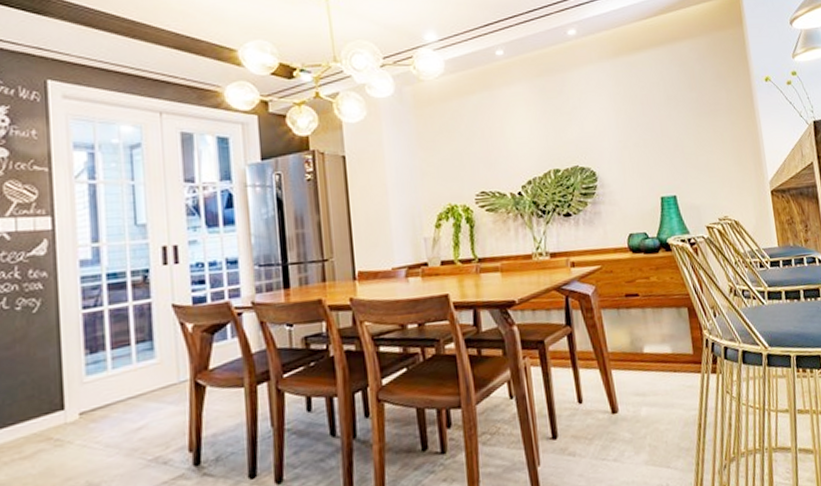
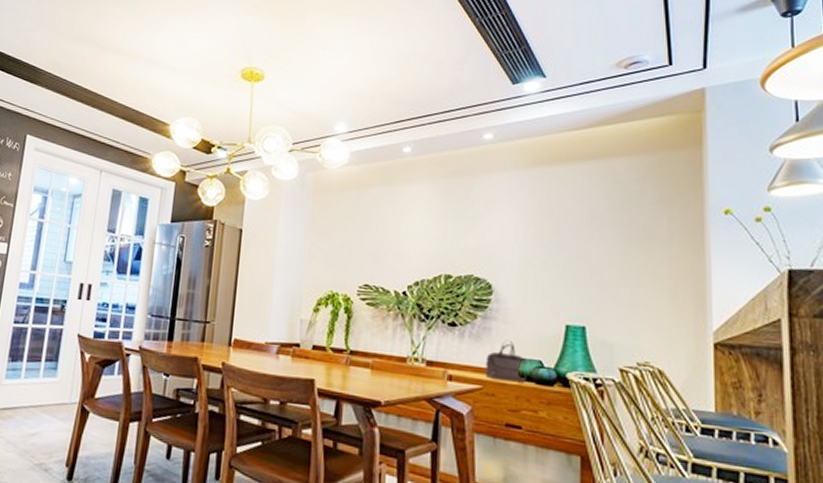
handbag: none [600,219,637,258] -> present [485,339,527,383]

